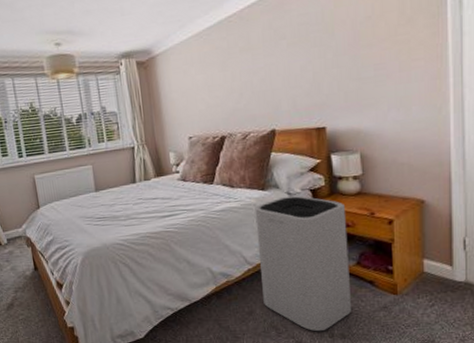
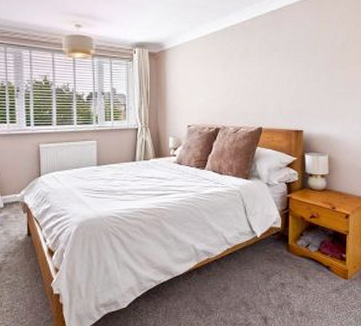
trash can: present [255,196,352,332] -> none [237,186,313,309]

